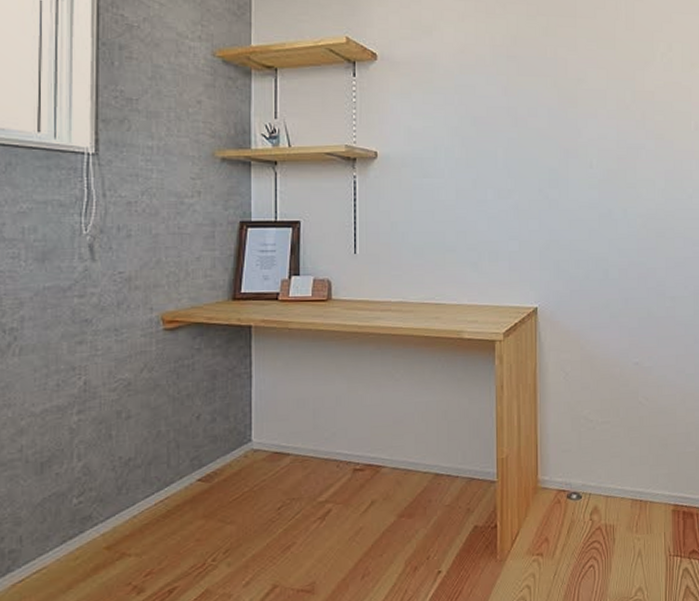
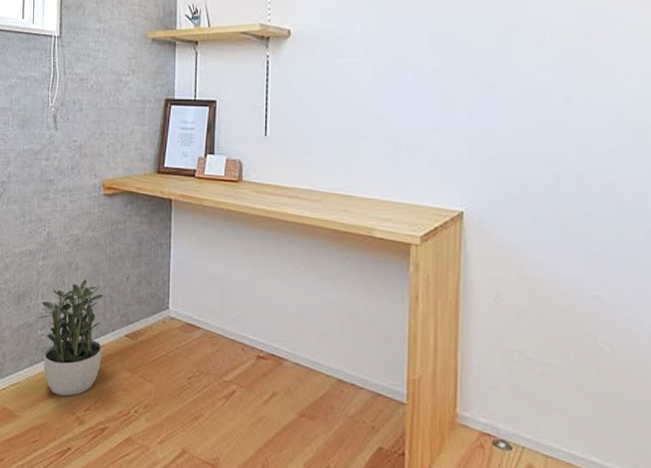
potted plant: none [72,427,167,568] -> present [38,279,103,397]

